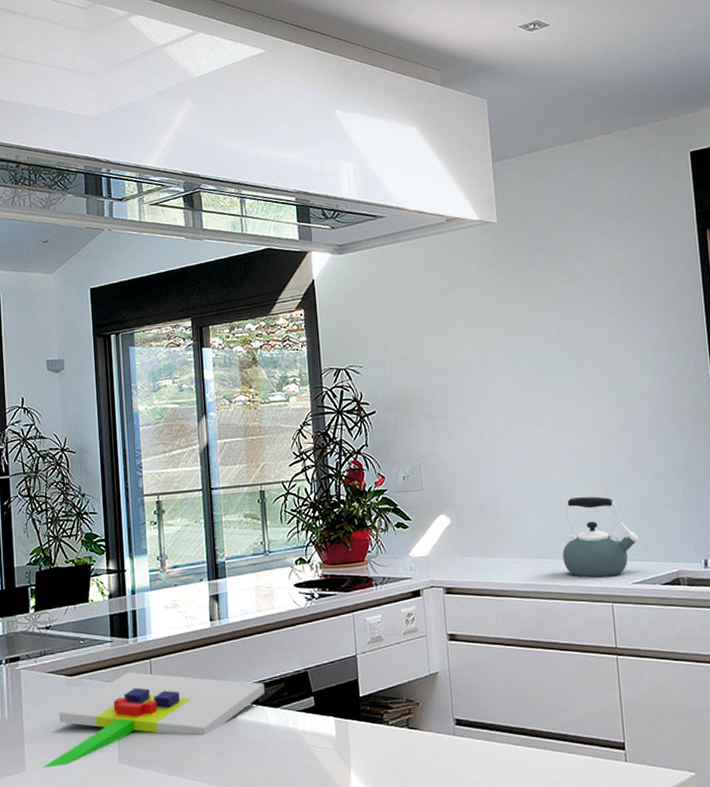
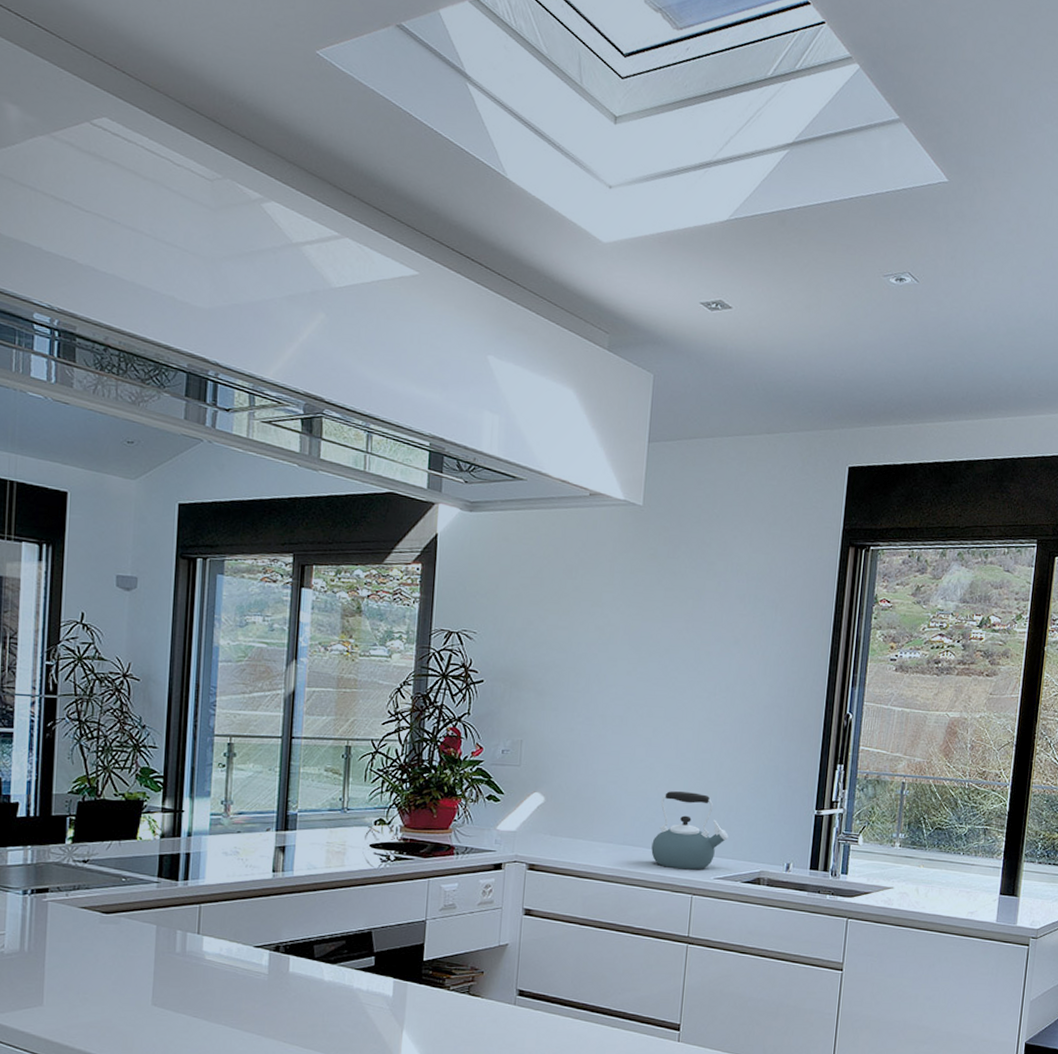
chopping board: present [42,672,265,768] -> none [63,915,323,1005]

